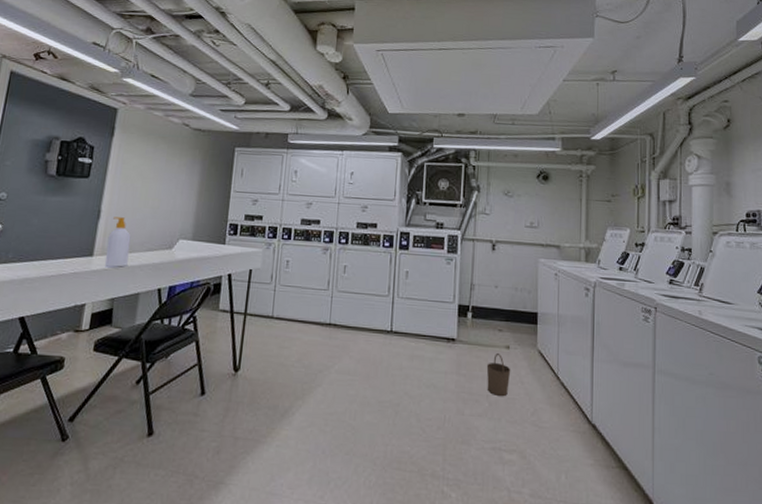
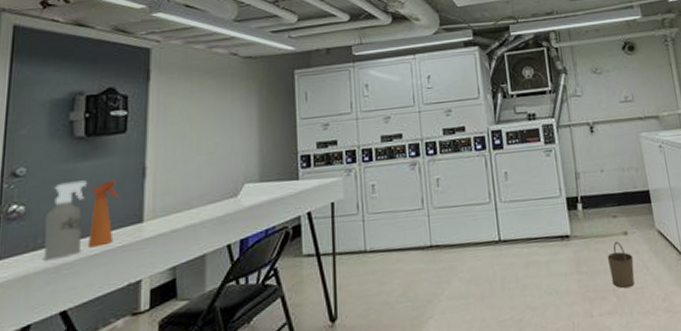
spray bottle: none [12,211,53,275] -> present [44,180,86,262]
spray bottle: none [47,216,77,270] -> present [87,180,120,248]
soap bottle: present [104,217,131,267] -> none [158,170,187,231]

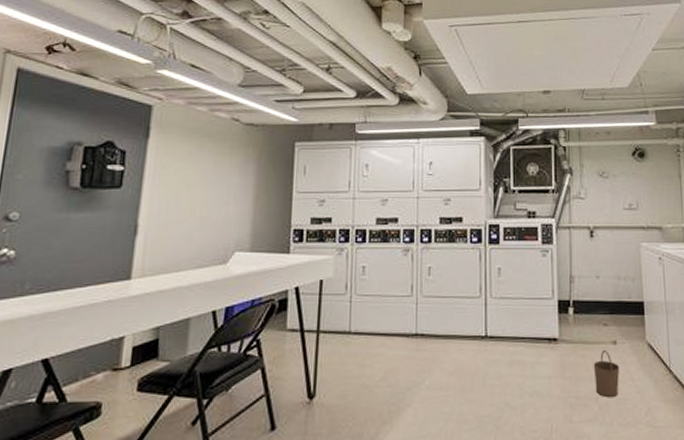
spray bottle: present [44,180,86,262] -> none [30,231,78,308]
spray bottle: present [87,180,120,248] -> none [74,234,110,299]

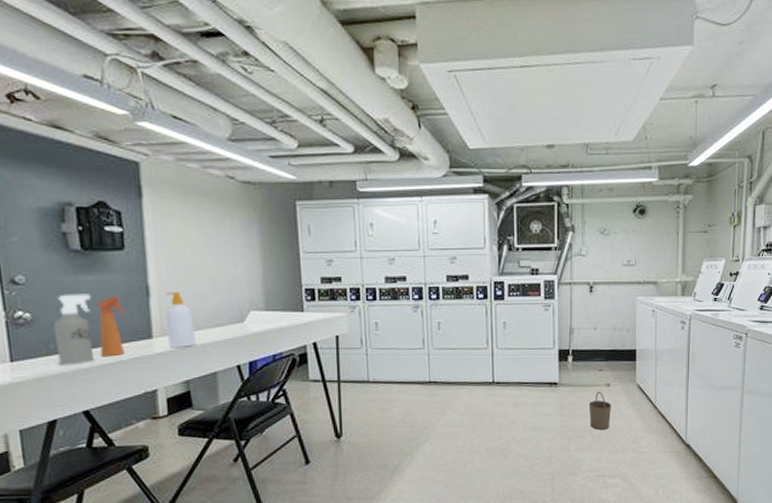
spray bottle: none [30,231,78,308] -> present [53,294,94,366]
spray bottle: none [74,234,110,299] -> present [96,296,126,357]
soap bottle: none [145,231,177,290] -> present [165,292,196,348]

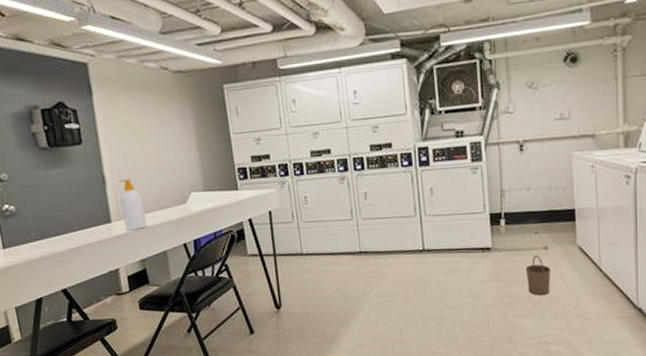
spray bottle: present [53,294,94,366] -> none [32,186,66,251]
spray bottle: present [96,296,126,357] -> none [64,186,91,242]

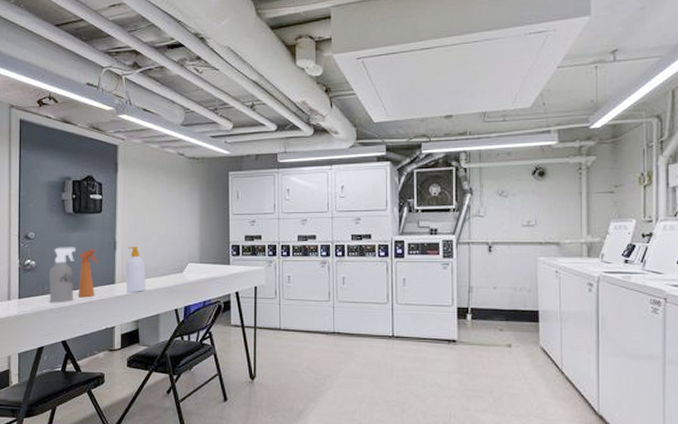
spray bottle: none [32,186,66,251] -> present [49,247,75,304]
spray bottle: none [64,186,91,242] -> present [78,249,99,298]
bucket: present [525,254,551,296] -> none [489,351,514,393]

